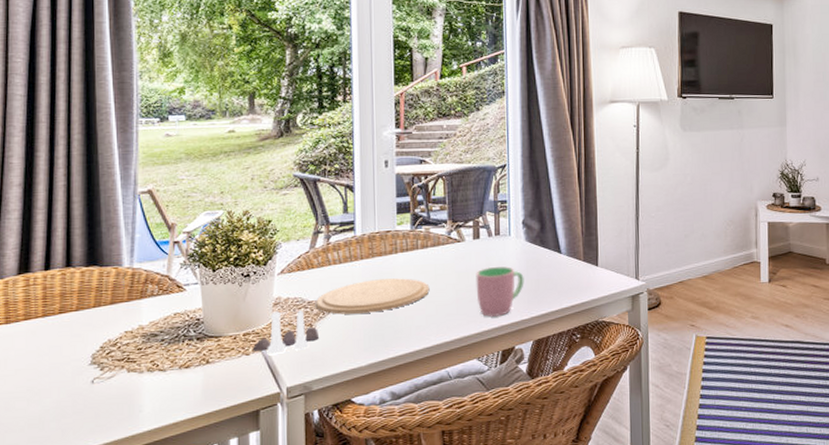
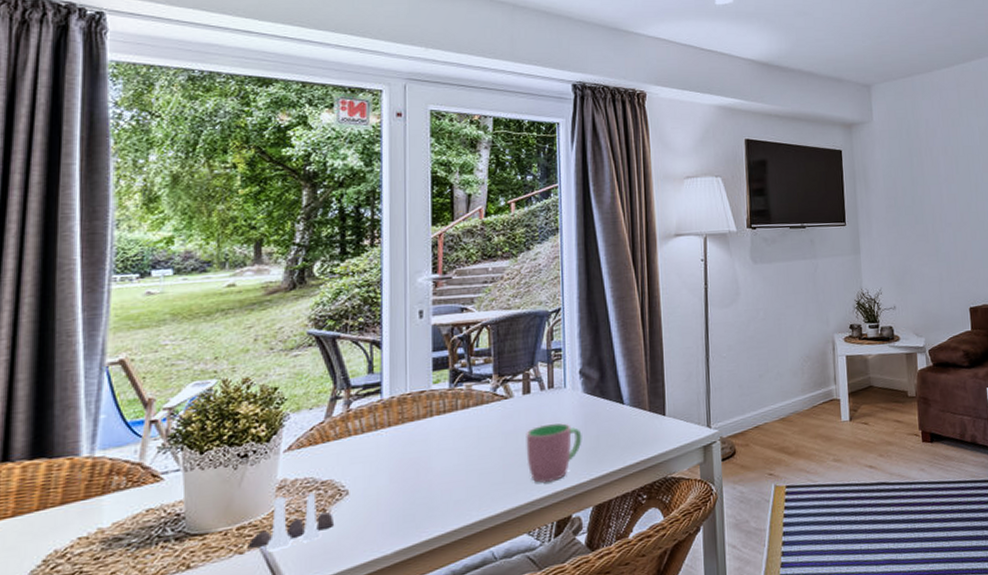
plate: present [316,278,430,315] -> none [332,445,471,494]

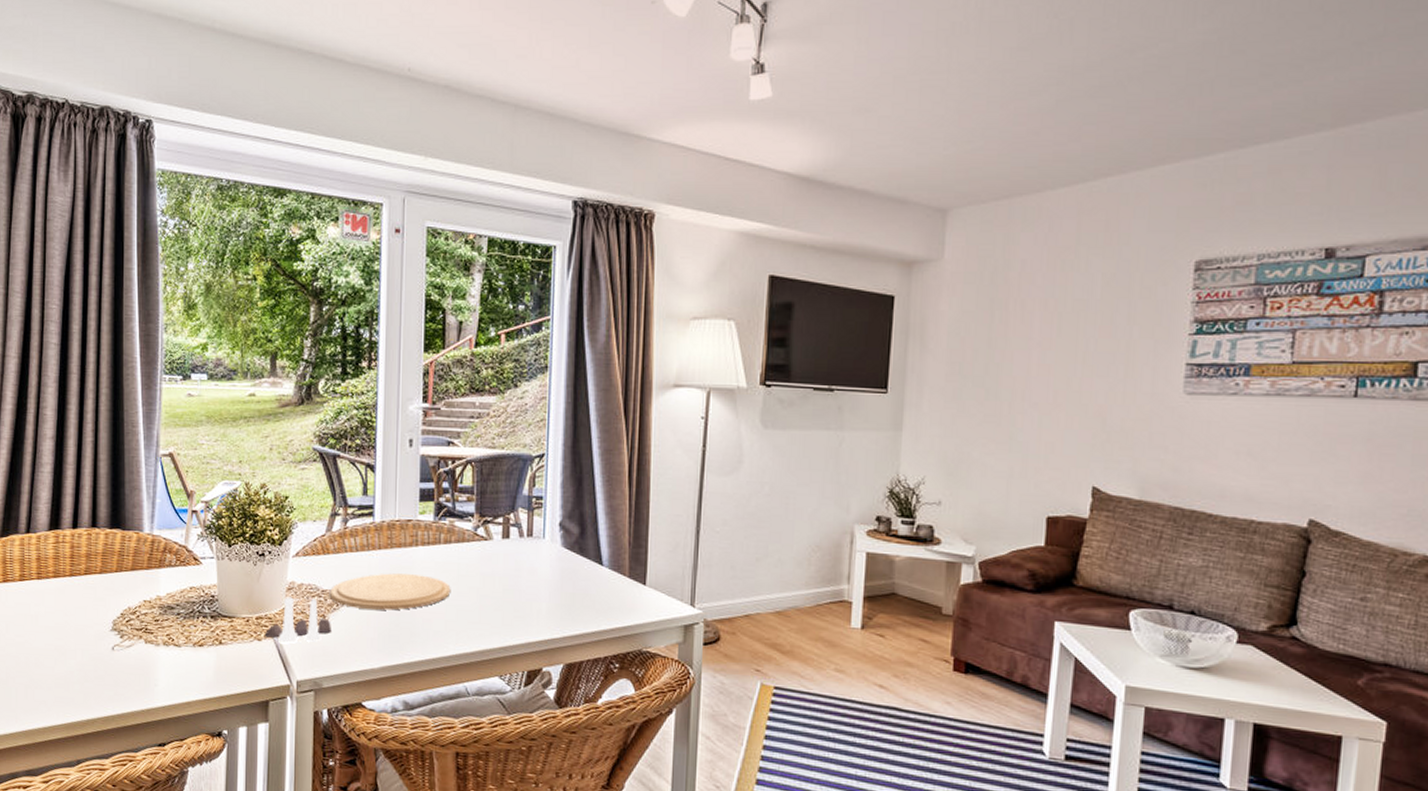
plate: none [332,445,471,494] -> present [330,573,451,611]
cup: present [526,423,582,483] -> none [502,573,558,631]

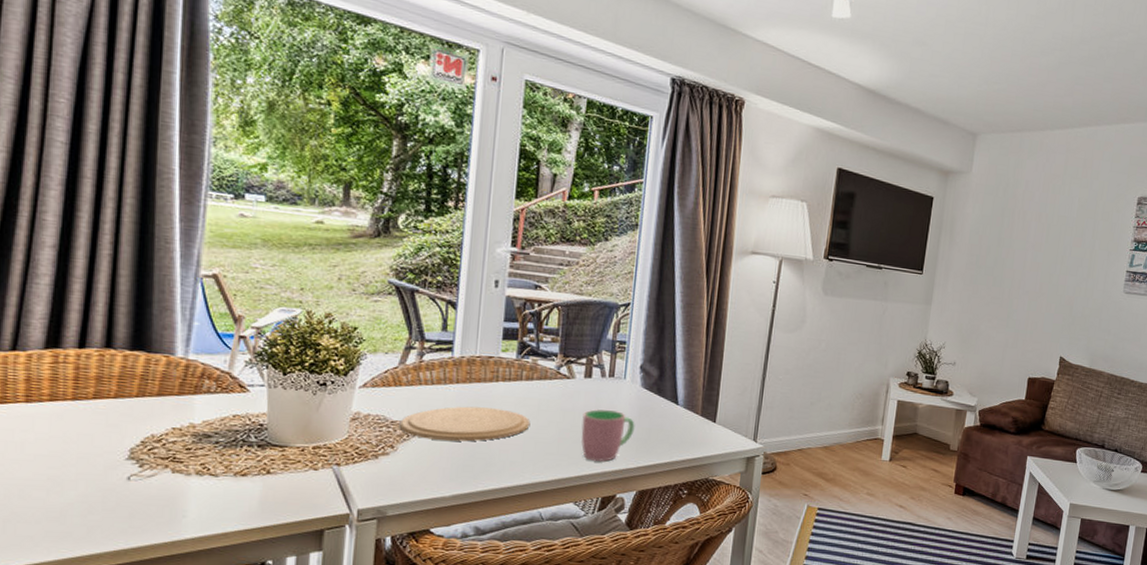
salt and pepper shaker set: present [264,597,331,644] -> none [321,427,400,473]
cup: none [502,573,558,631] -> present [580,409,635,462]

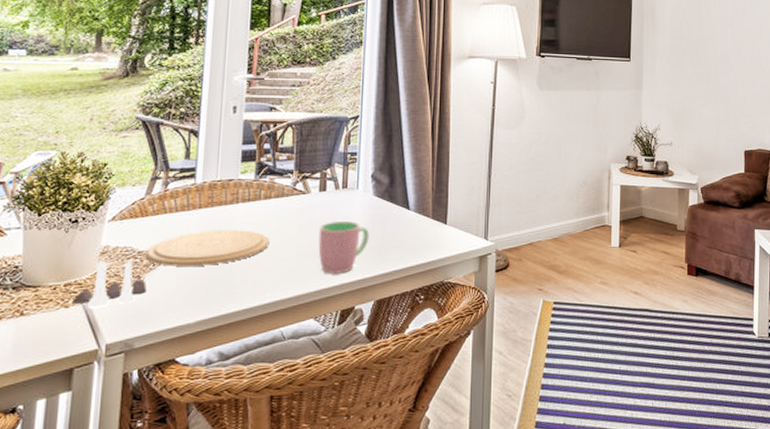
salt and pepper shaker set: none [321,427,400,473] -> present [72,260,147,309]

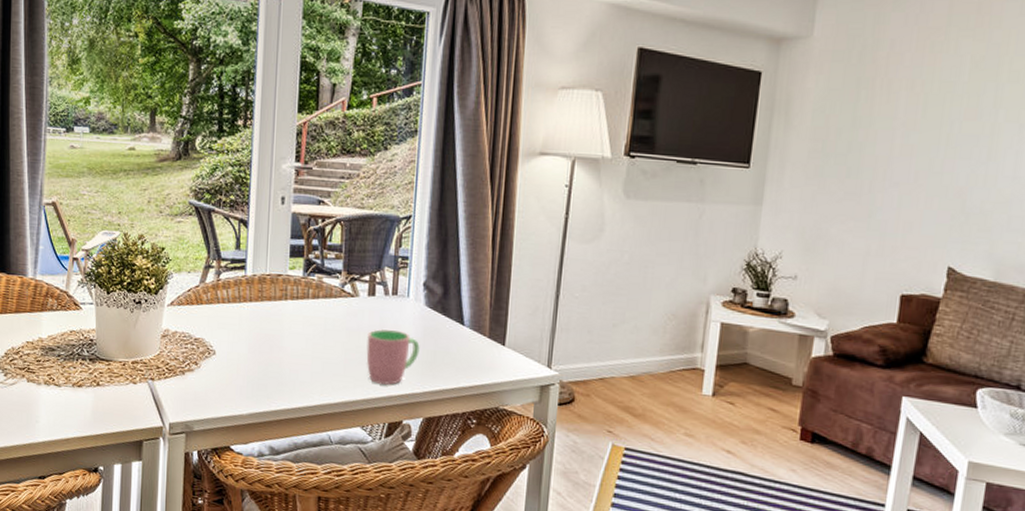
salt and pepper shaker set: present [72,260,147,309] -> none [139,343,203,388]
plate: present [147,230,270,266] -> none [202,324,318,360]

